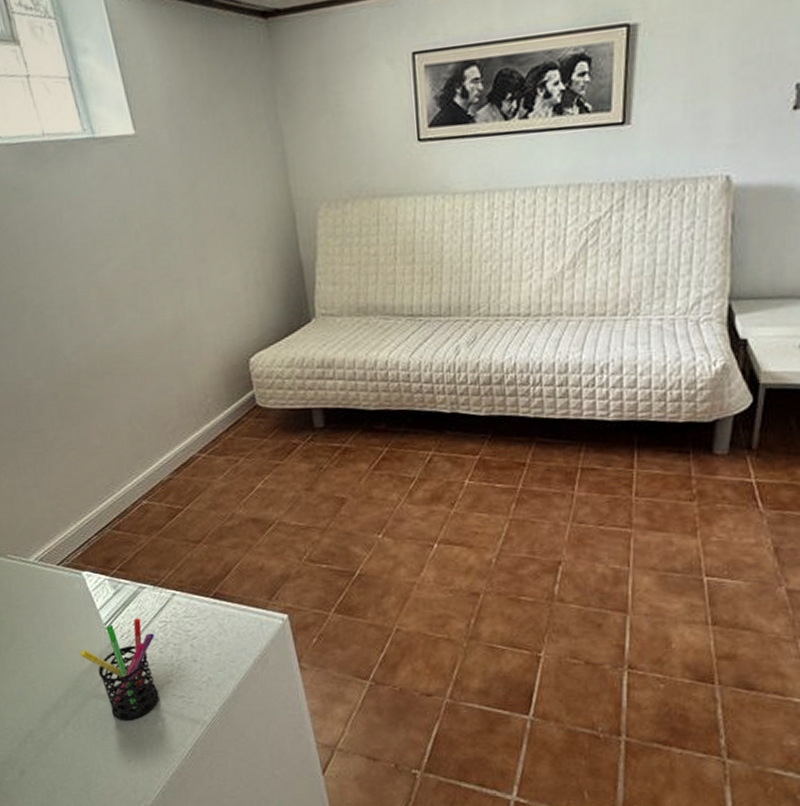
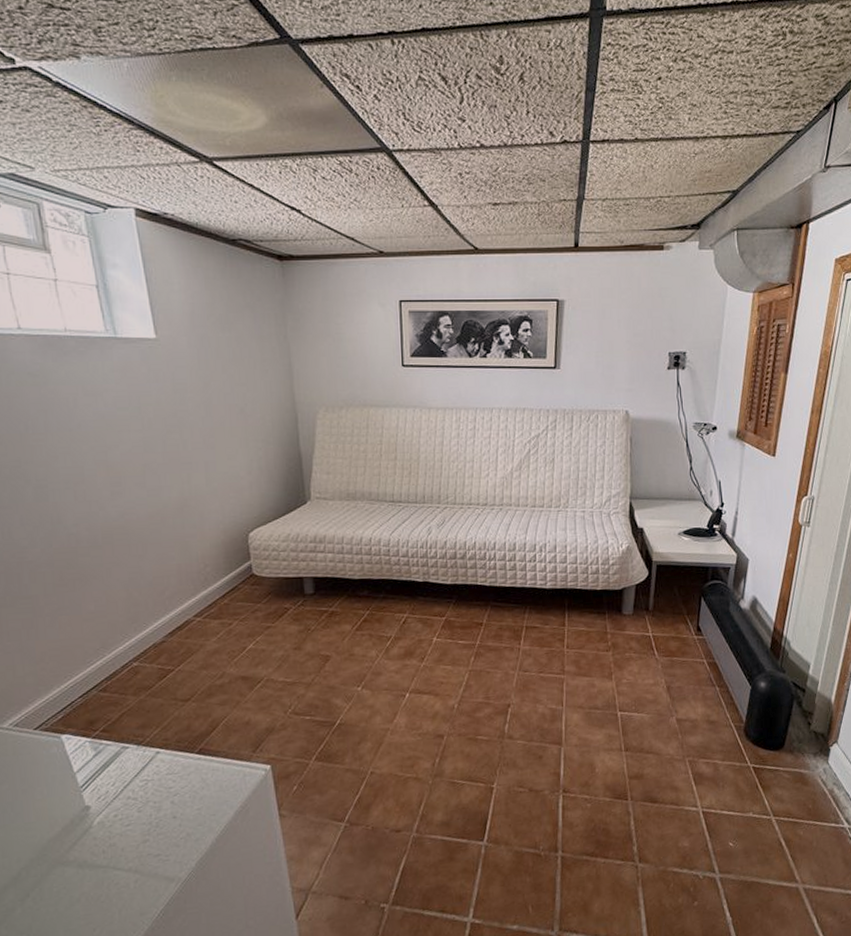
pen holder: present [80,618,159,720] -> none [50,778,135,887]

